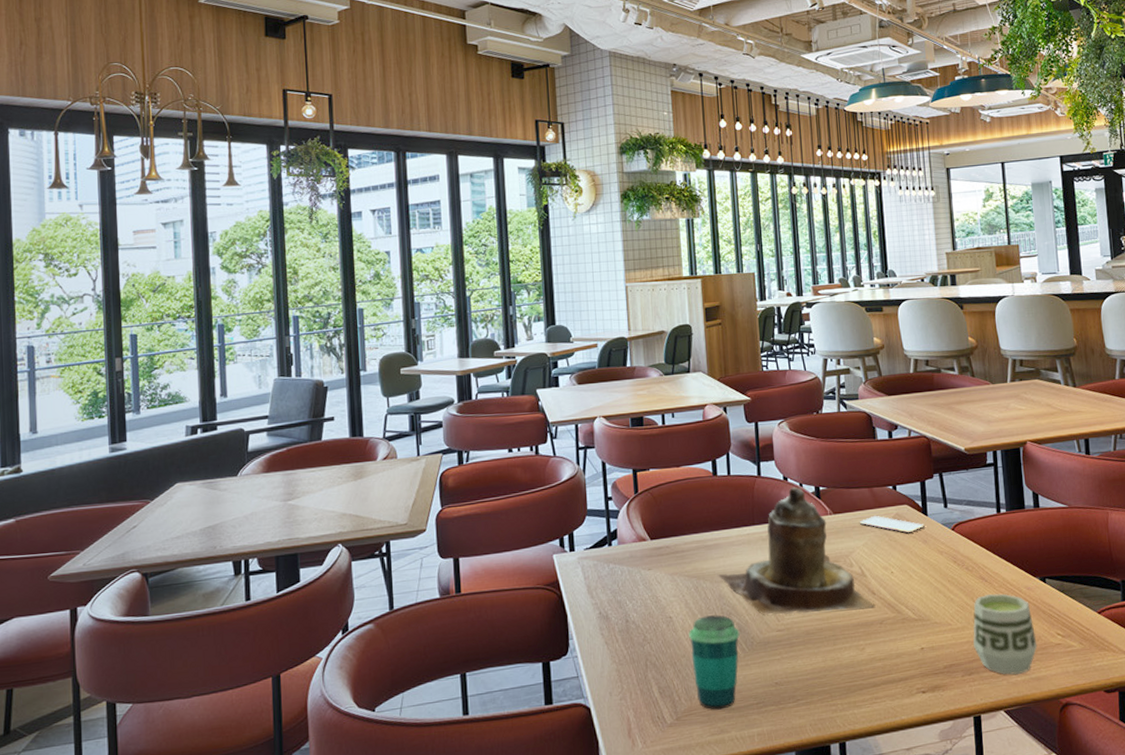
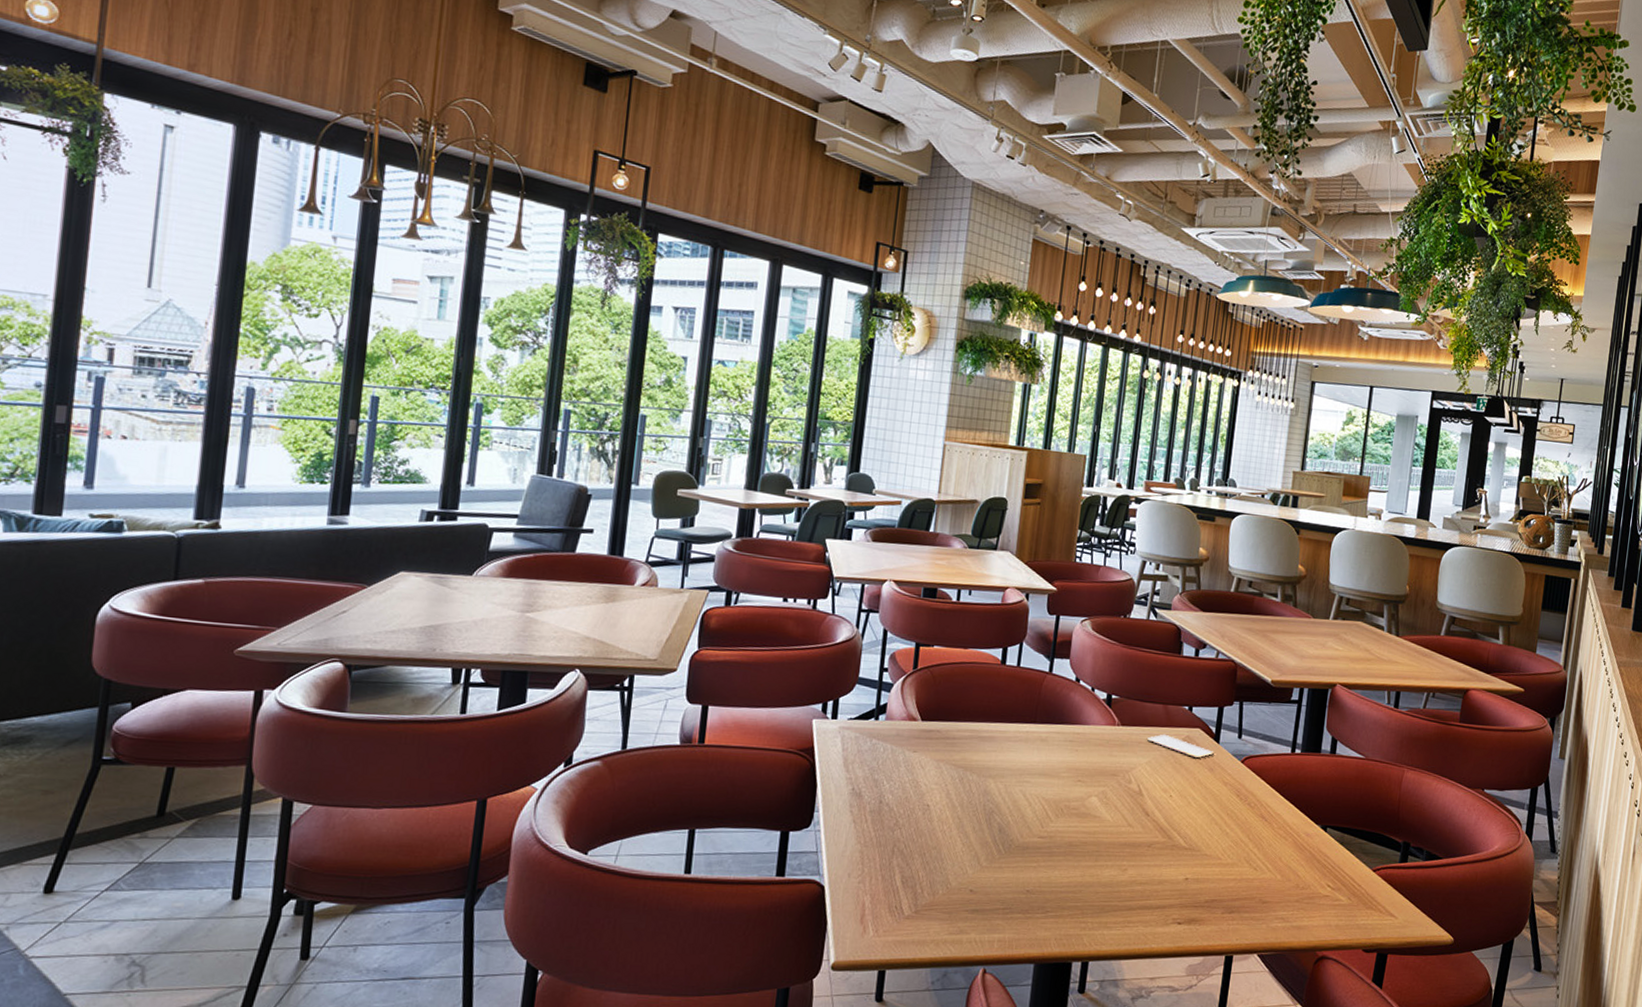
cup: present [689,615,740,710] -> none [941,810,999,909]
teapot: present [718,486,876,615] -> none [987,690,1147,829]
cup: present [973,593,1038,675] -> none [1239,834,1306,920]

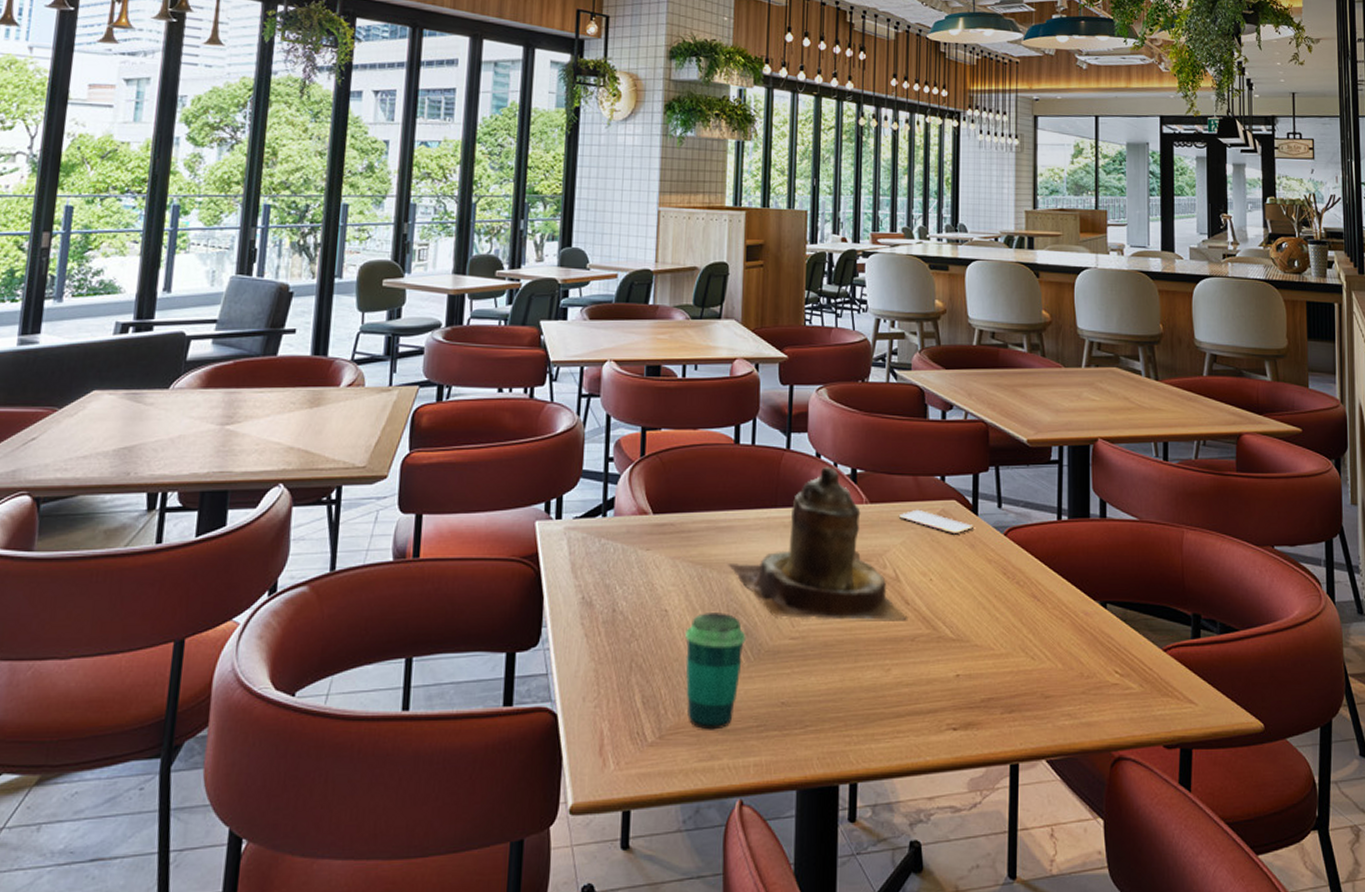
cup: none [941,810,999,909] -> present [685,613,746,730]
teapot: none [987,690,1147,829] -> present [728,466,908,621]

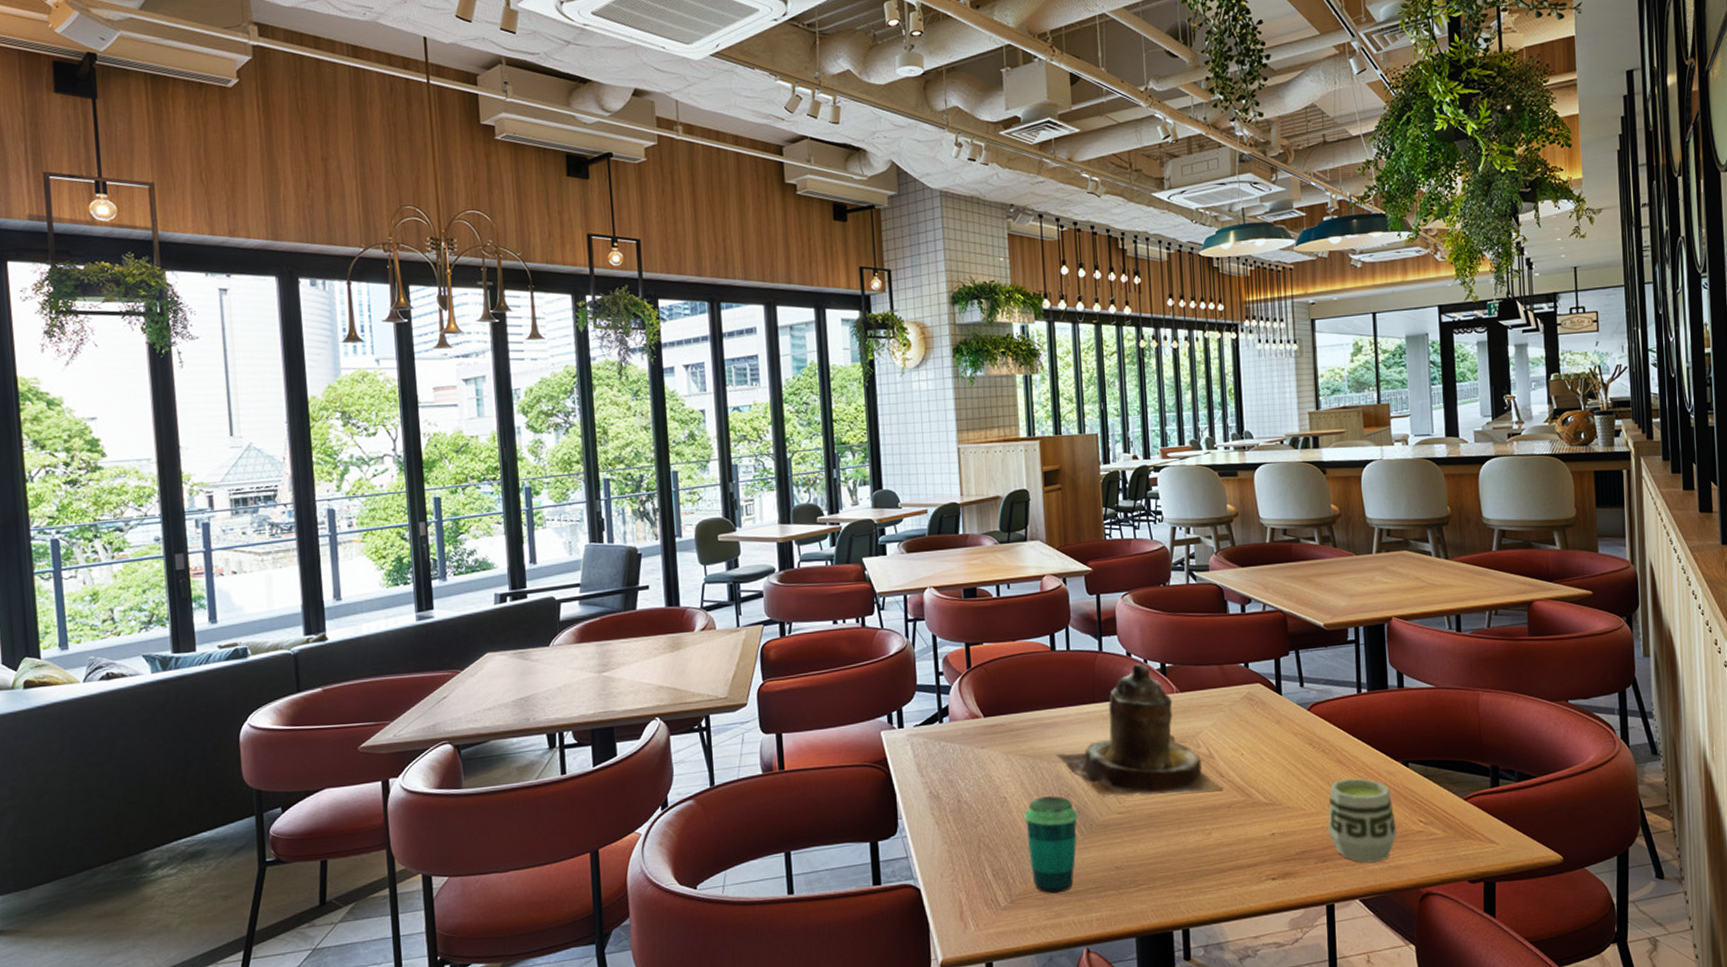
smartphone: present [899,509,973,534] -> none [1208,694,1278,714]
cup: none [1017,617,1091,717] -> present [1327,778,1397,863]

